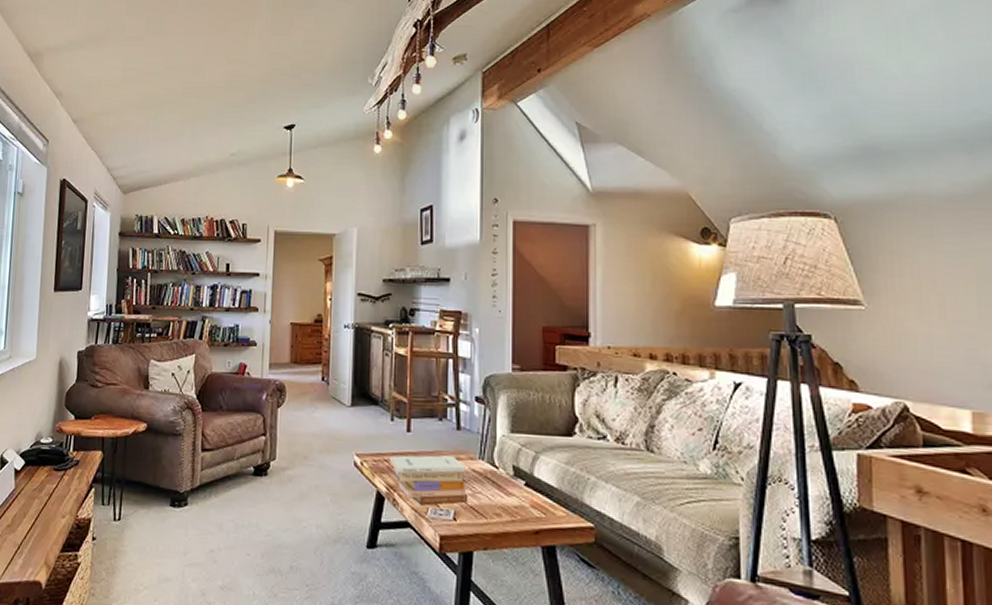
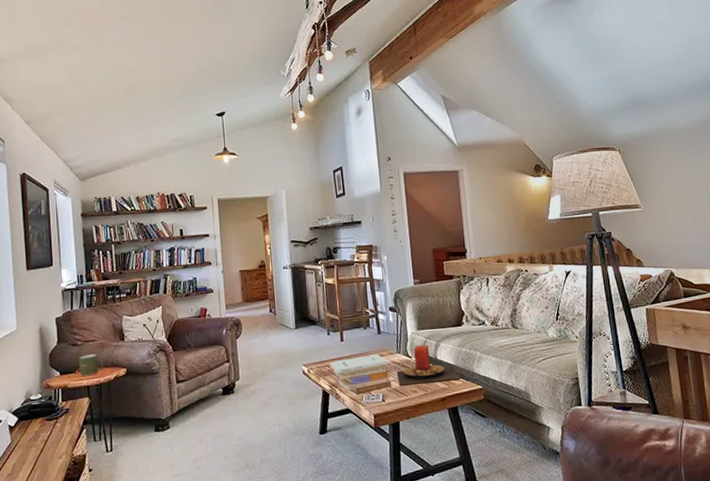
mug: none [95,400,124,425] -> present [78,354,104,376]
candle: none [477,453,564,510] -> present [397,345,461,386]

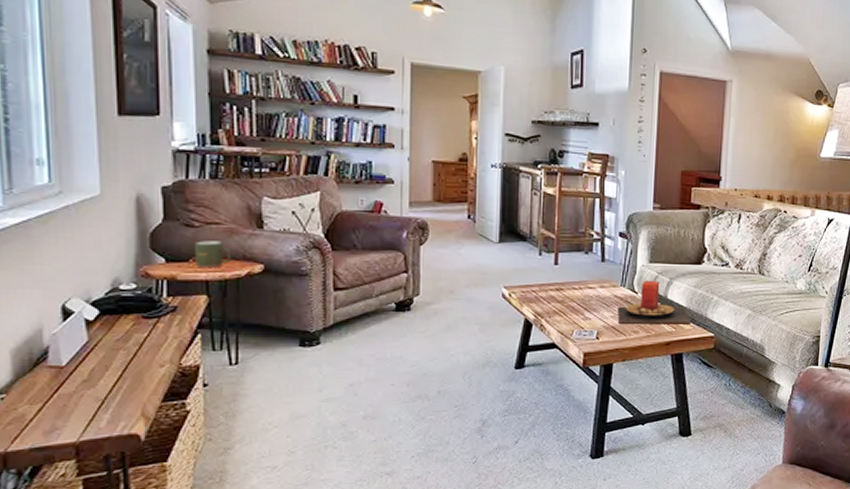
books: present [329,354,392,395] -> none [537,284,610,329]

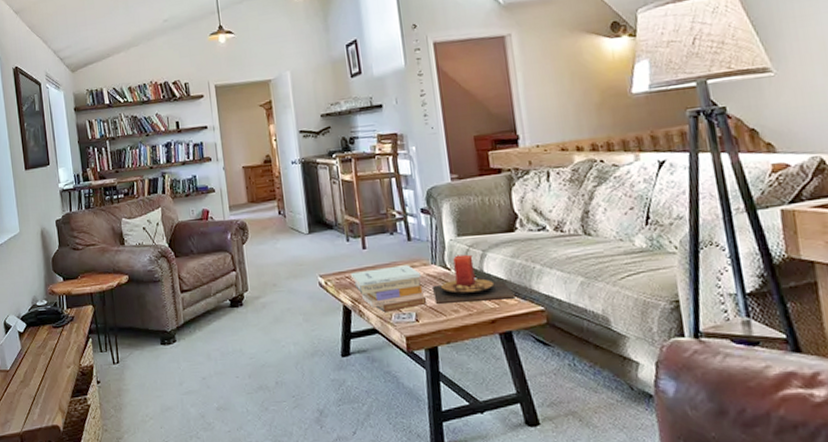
mug: present [194,241,232,268] -> none [80,259,106,283]
books: none [537,284,610,329] -> present [350,265,427,313]

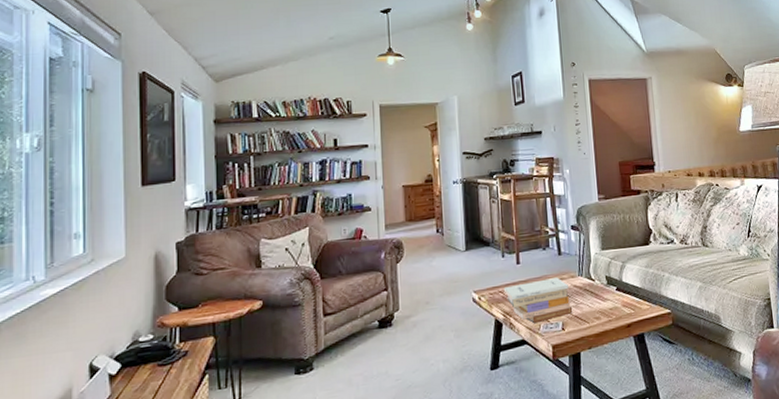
candle: present [433,254,515,304] -> none [578,266,648,312]

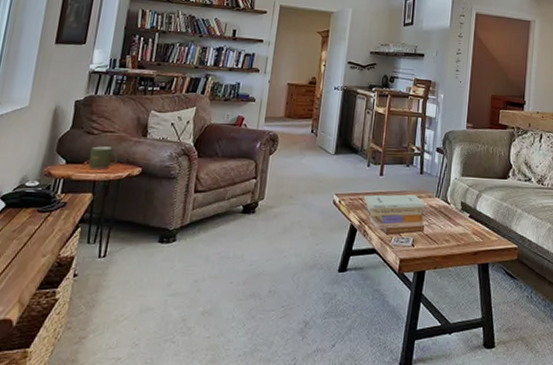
mug: none [202,284,235,311] -> present [88,146,119,170]

